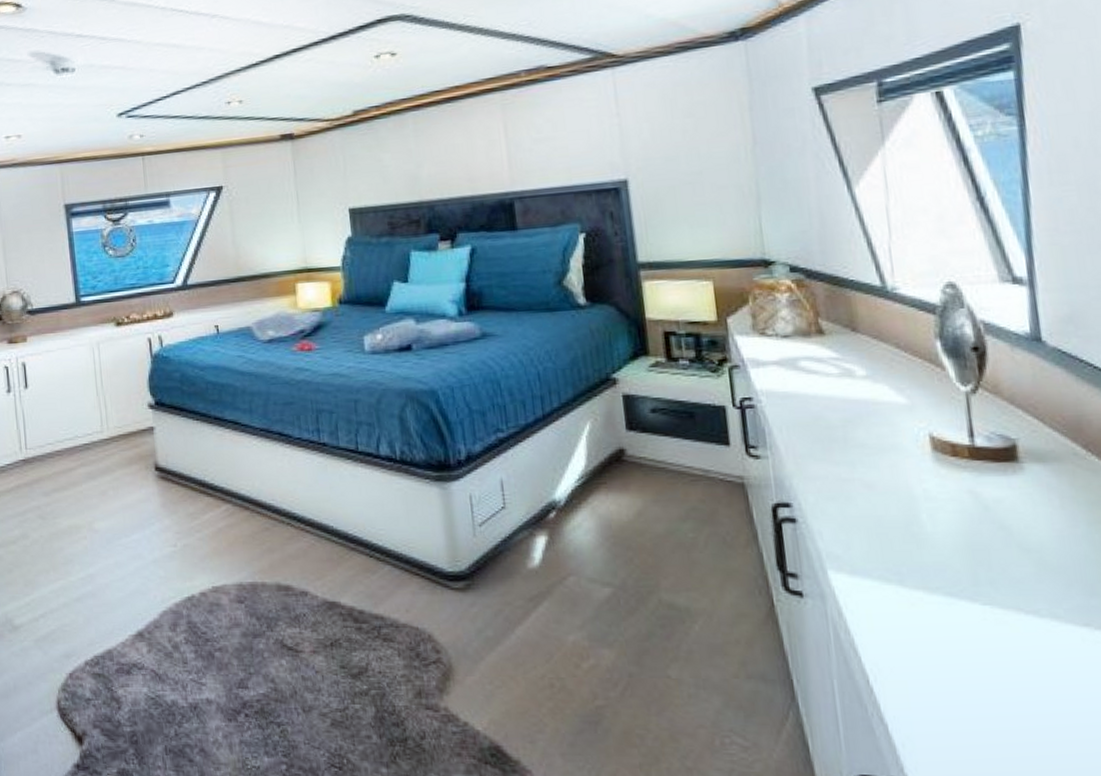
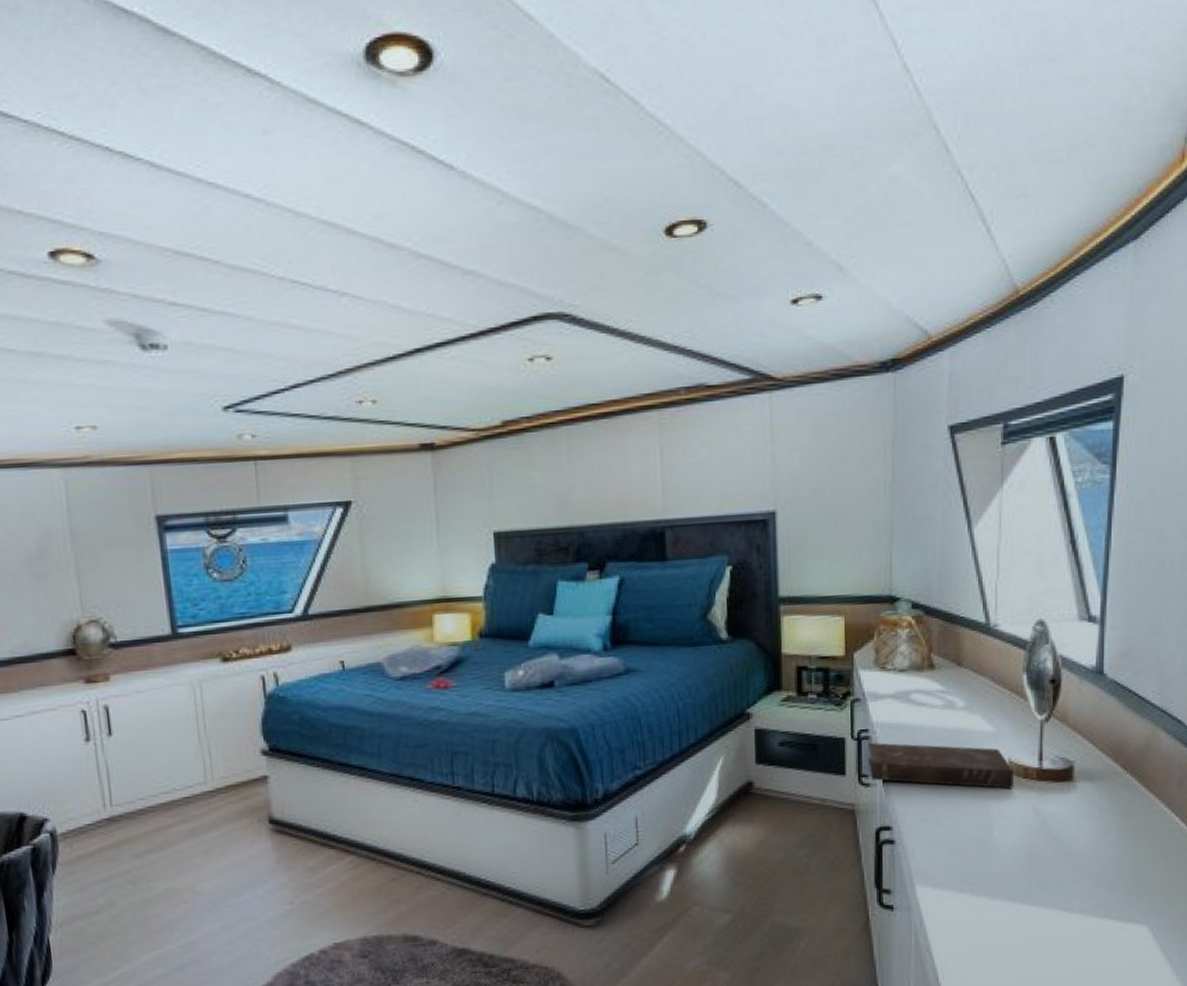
book: none [754,411,940,468] -> present [867,742,1013,789]

